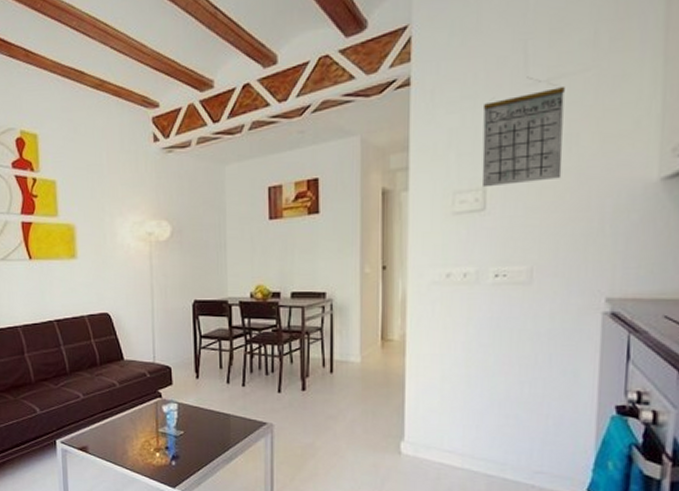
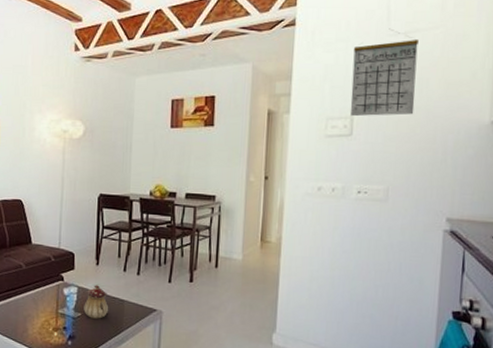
teapot: none [186,400,214,436] -> present [83,285,109,319]

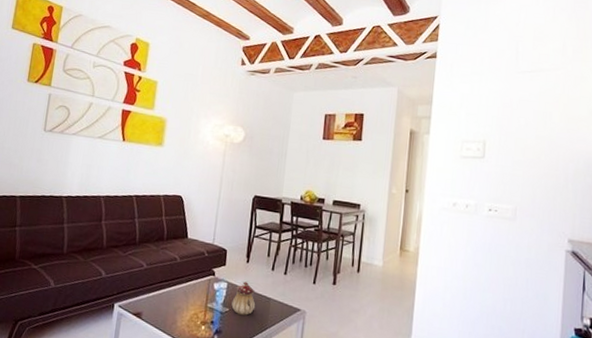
calendar: present [350,28,418,117] -> none [483,66,543,143]

